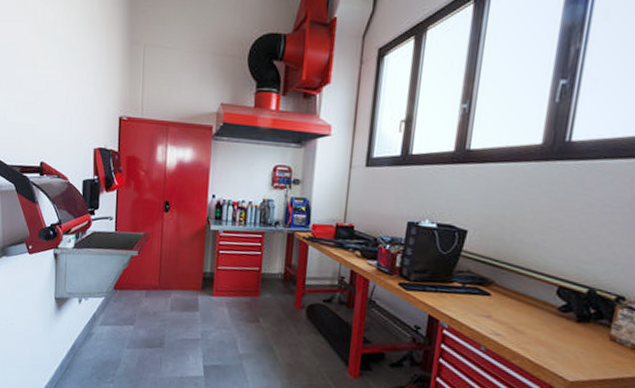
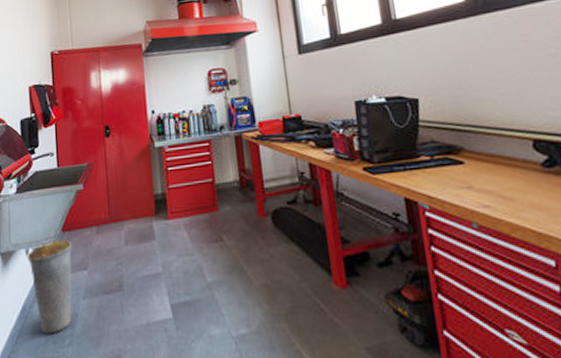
bucket: none [80,295,122,371] -> present [27,239,73,334]

